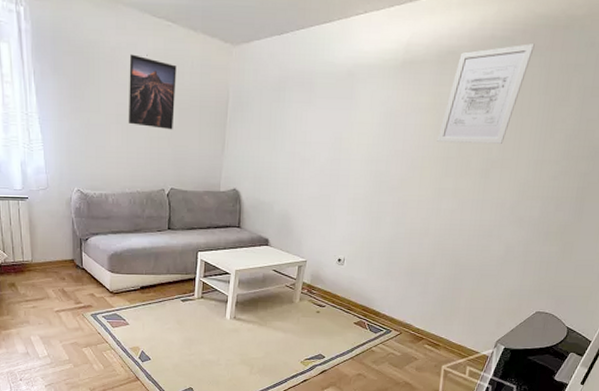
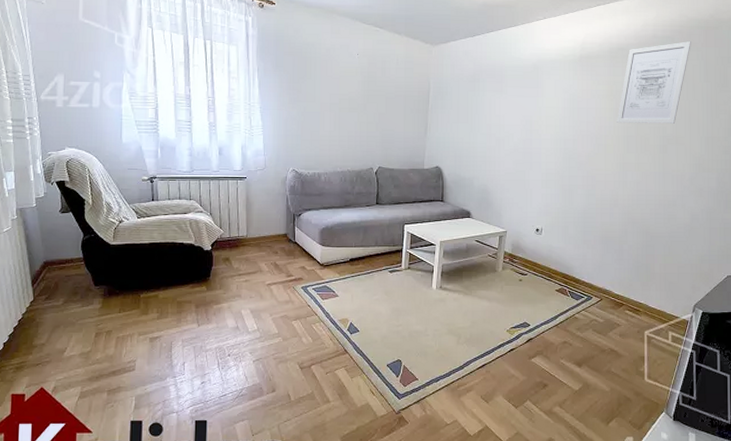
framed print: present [128,54,177,130] -> none [340,54,384,116]

